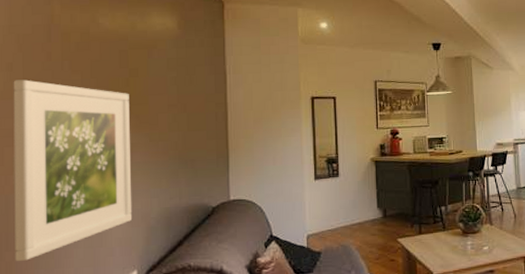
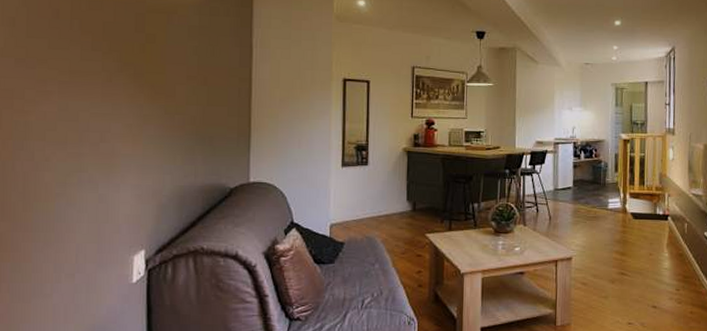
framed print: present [13,79,133,261] -> none [11,36,145,232]

